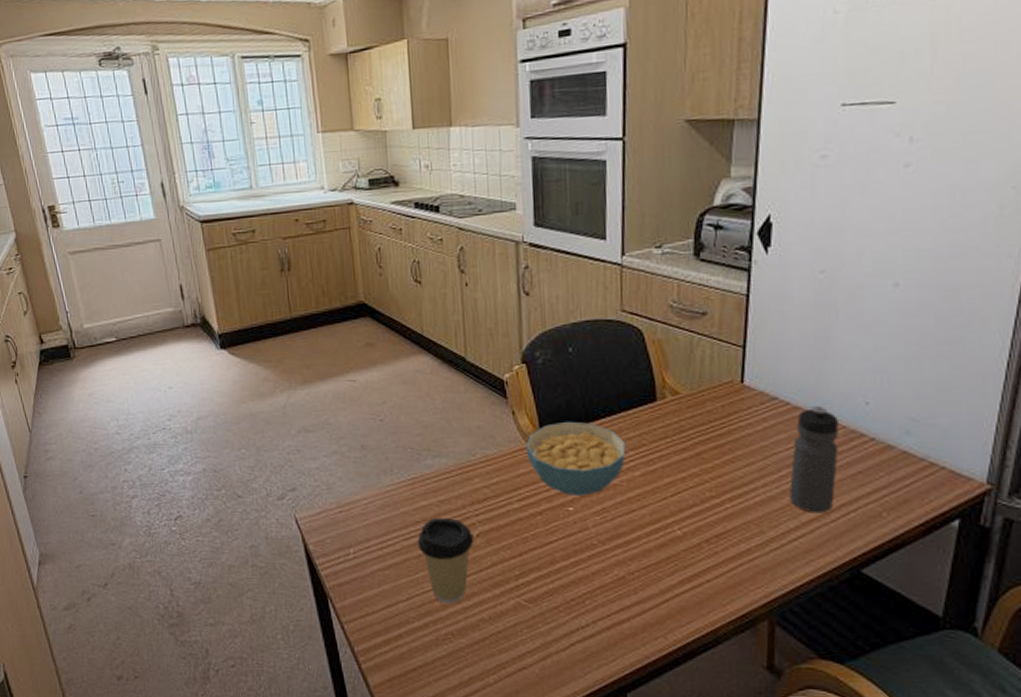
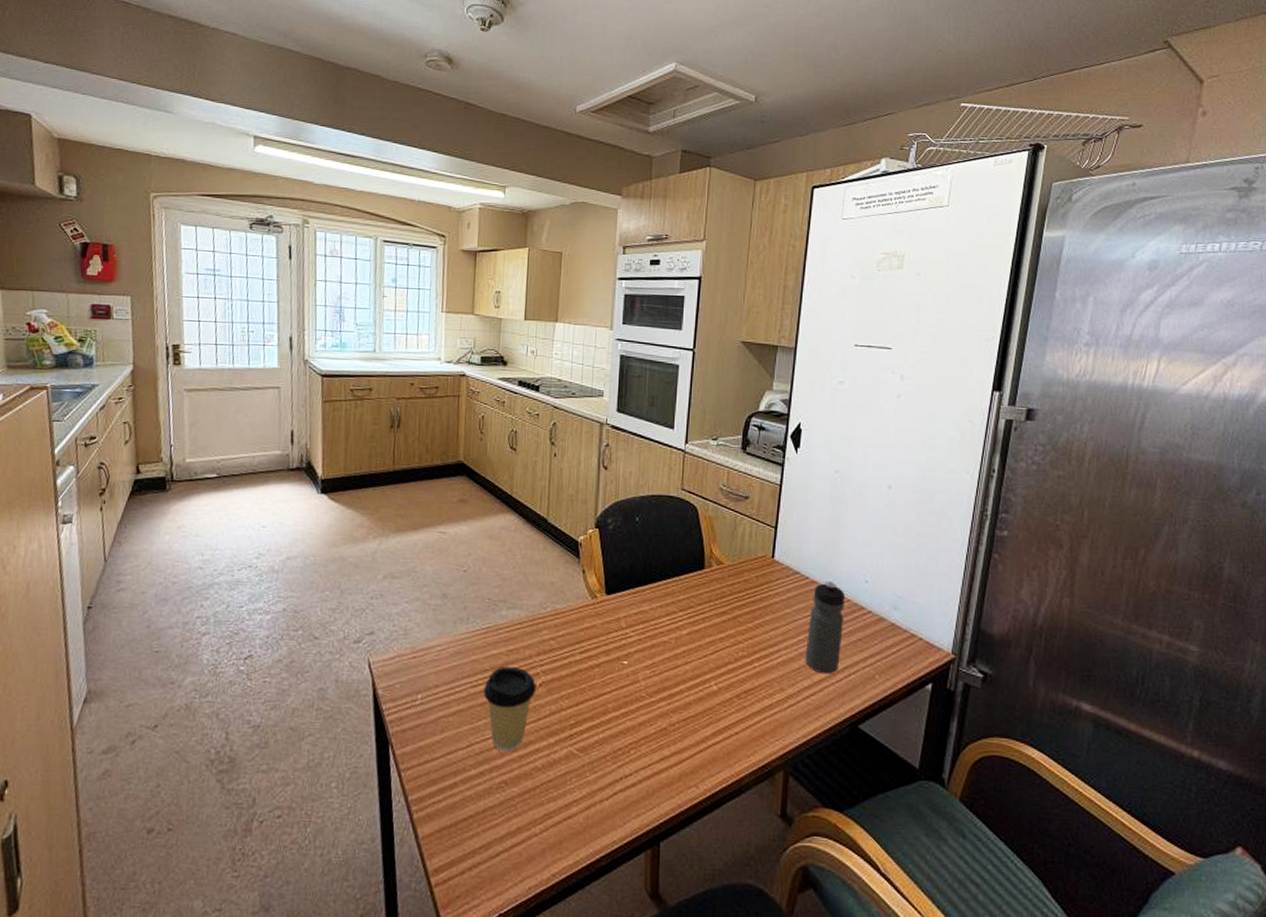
cereal bowl: present [525,421,626,496] -> none [591,582,677,651]

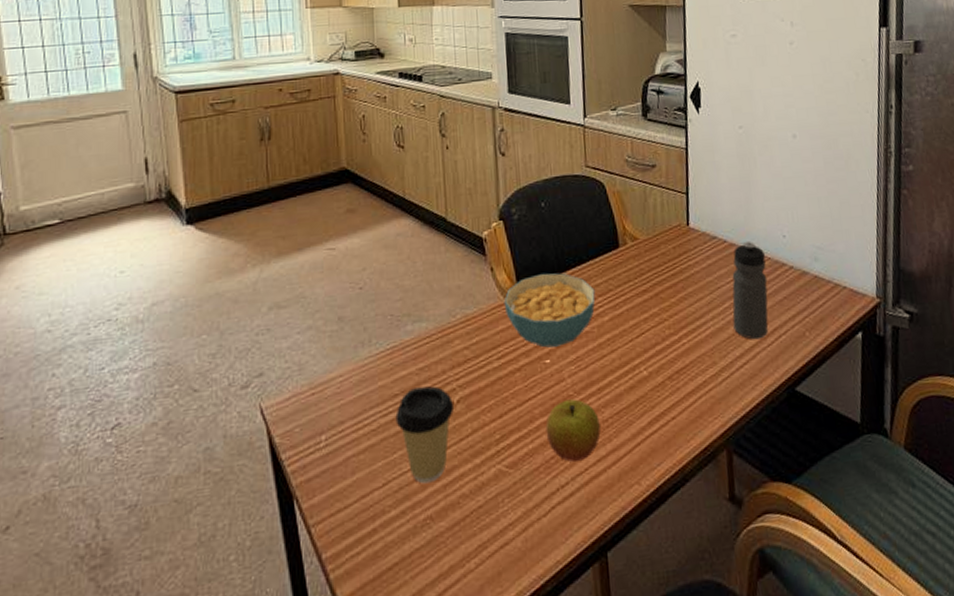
cereal bowl: none [591,582,677,651] -> present [503,273,595,348]
apple: none [616,700,667,756] -> present [545,399,601,462]

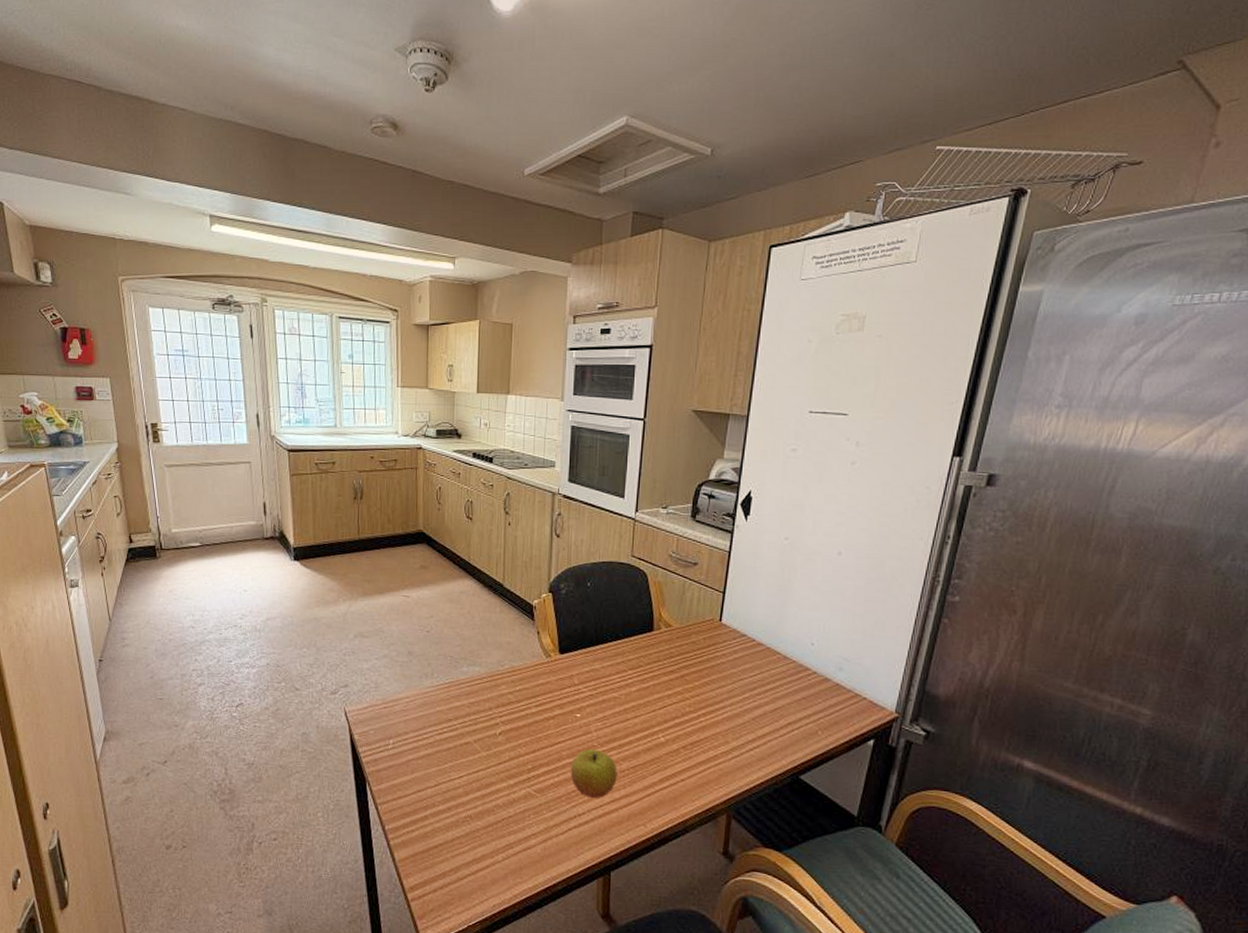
coffee cup: present [395,386,455,484] -> none [448,717,497,791]
cereal bowl: present [503,273,595,348] -> none [545,642,627,705]
water bottle: present [732,241,768,340] -> none [750,644,790,730]

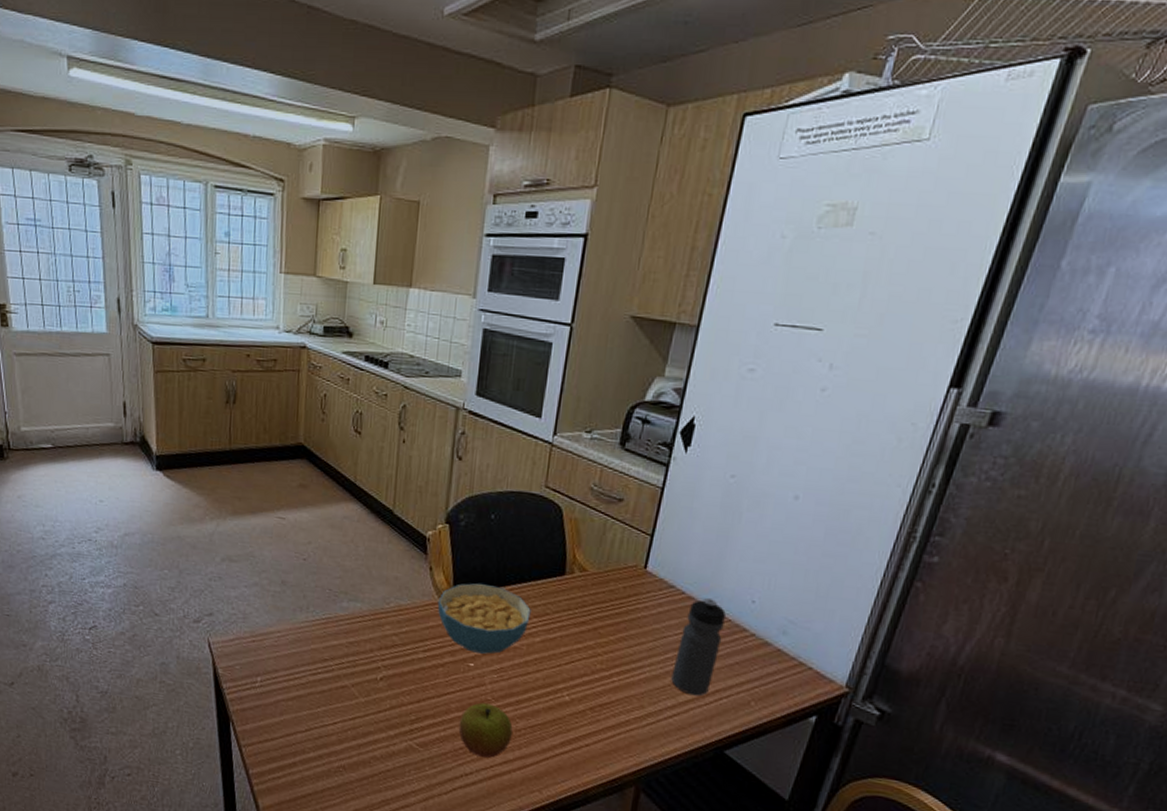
cereal bowl: none [545,642,627,705] -> present [437,583,531,654]
water bottle: none [750,644,790,730] -> present [671,598,726,696]

